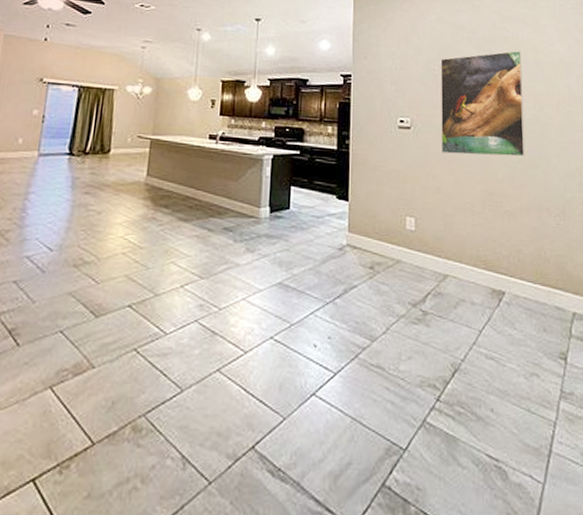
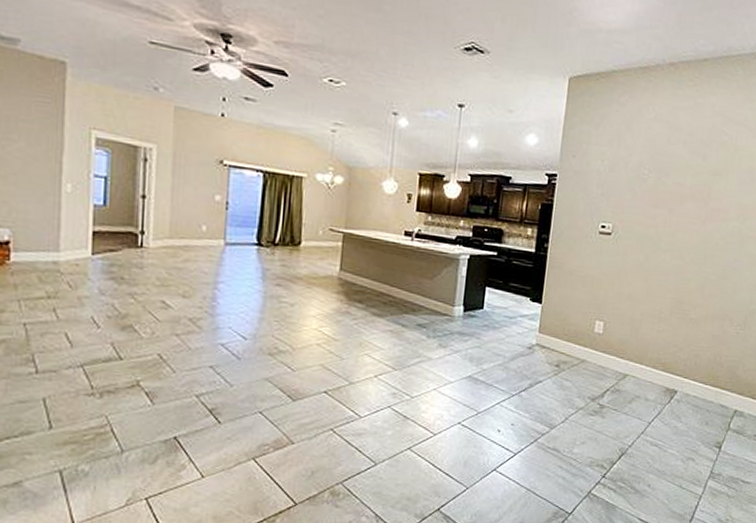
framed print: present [440,50,526,157] -> none [639,157,736,268]

